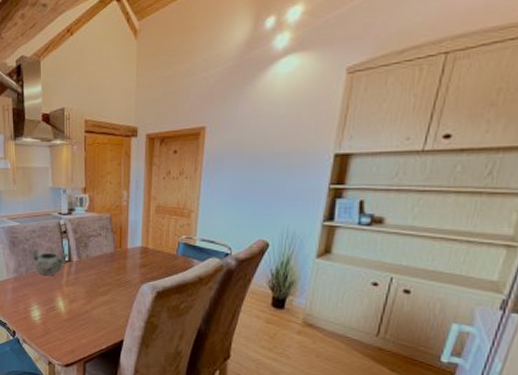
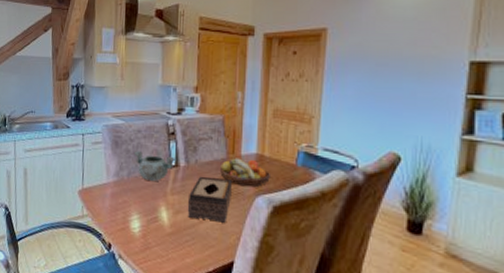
tissue box: none [81,269,120,308] -> present [187,176,232,223]
fruit bowl: none [109,251,154,276] -> present [220,158,270,187]

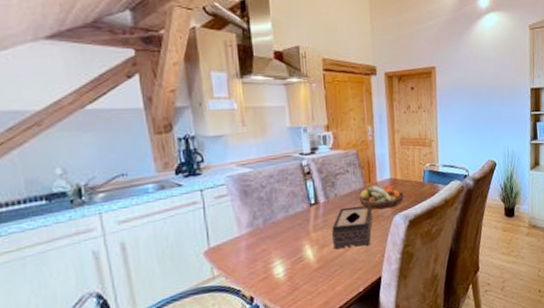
decorative bowl: present [133,151,175,182] -> none [267,195,314,224]

